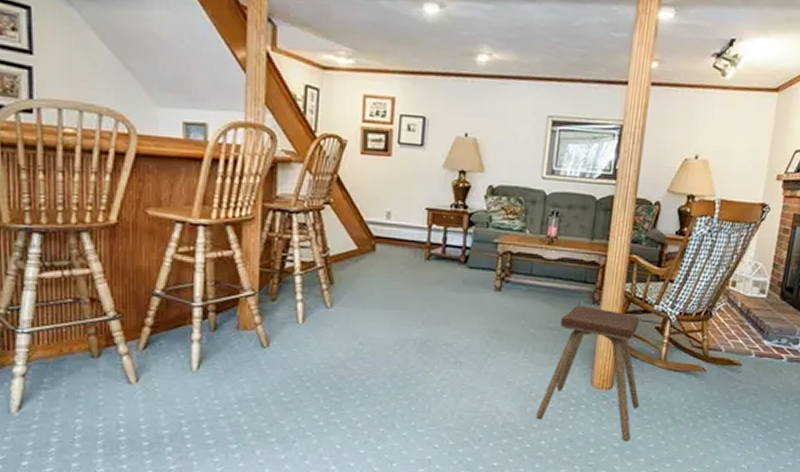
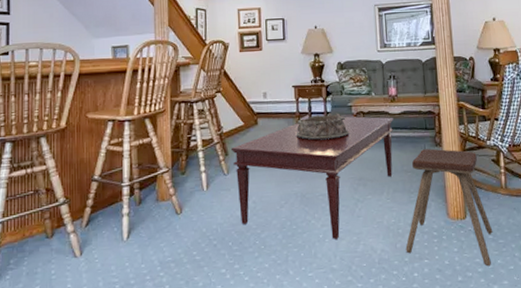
coffee table: none [338,254,548,396] -> present [231,116,393,239]
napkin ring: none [422,248,491,281] -> present [296,113,350,141]

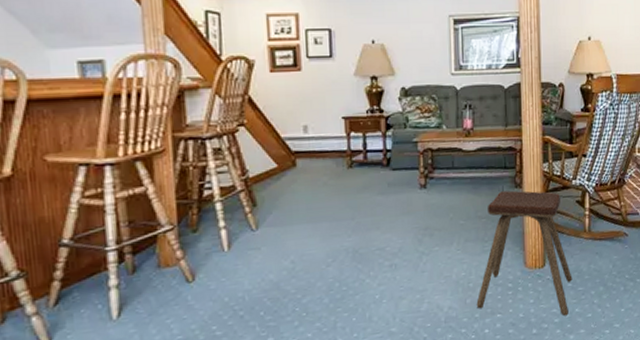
coffee table: present [231,116,393,239] -> none [261,154,468,299]
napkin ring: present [296,113,350,141] -> none [346,150,414,185]

